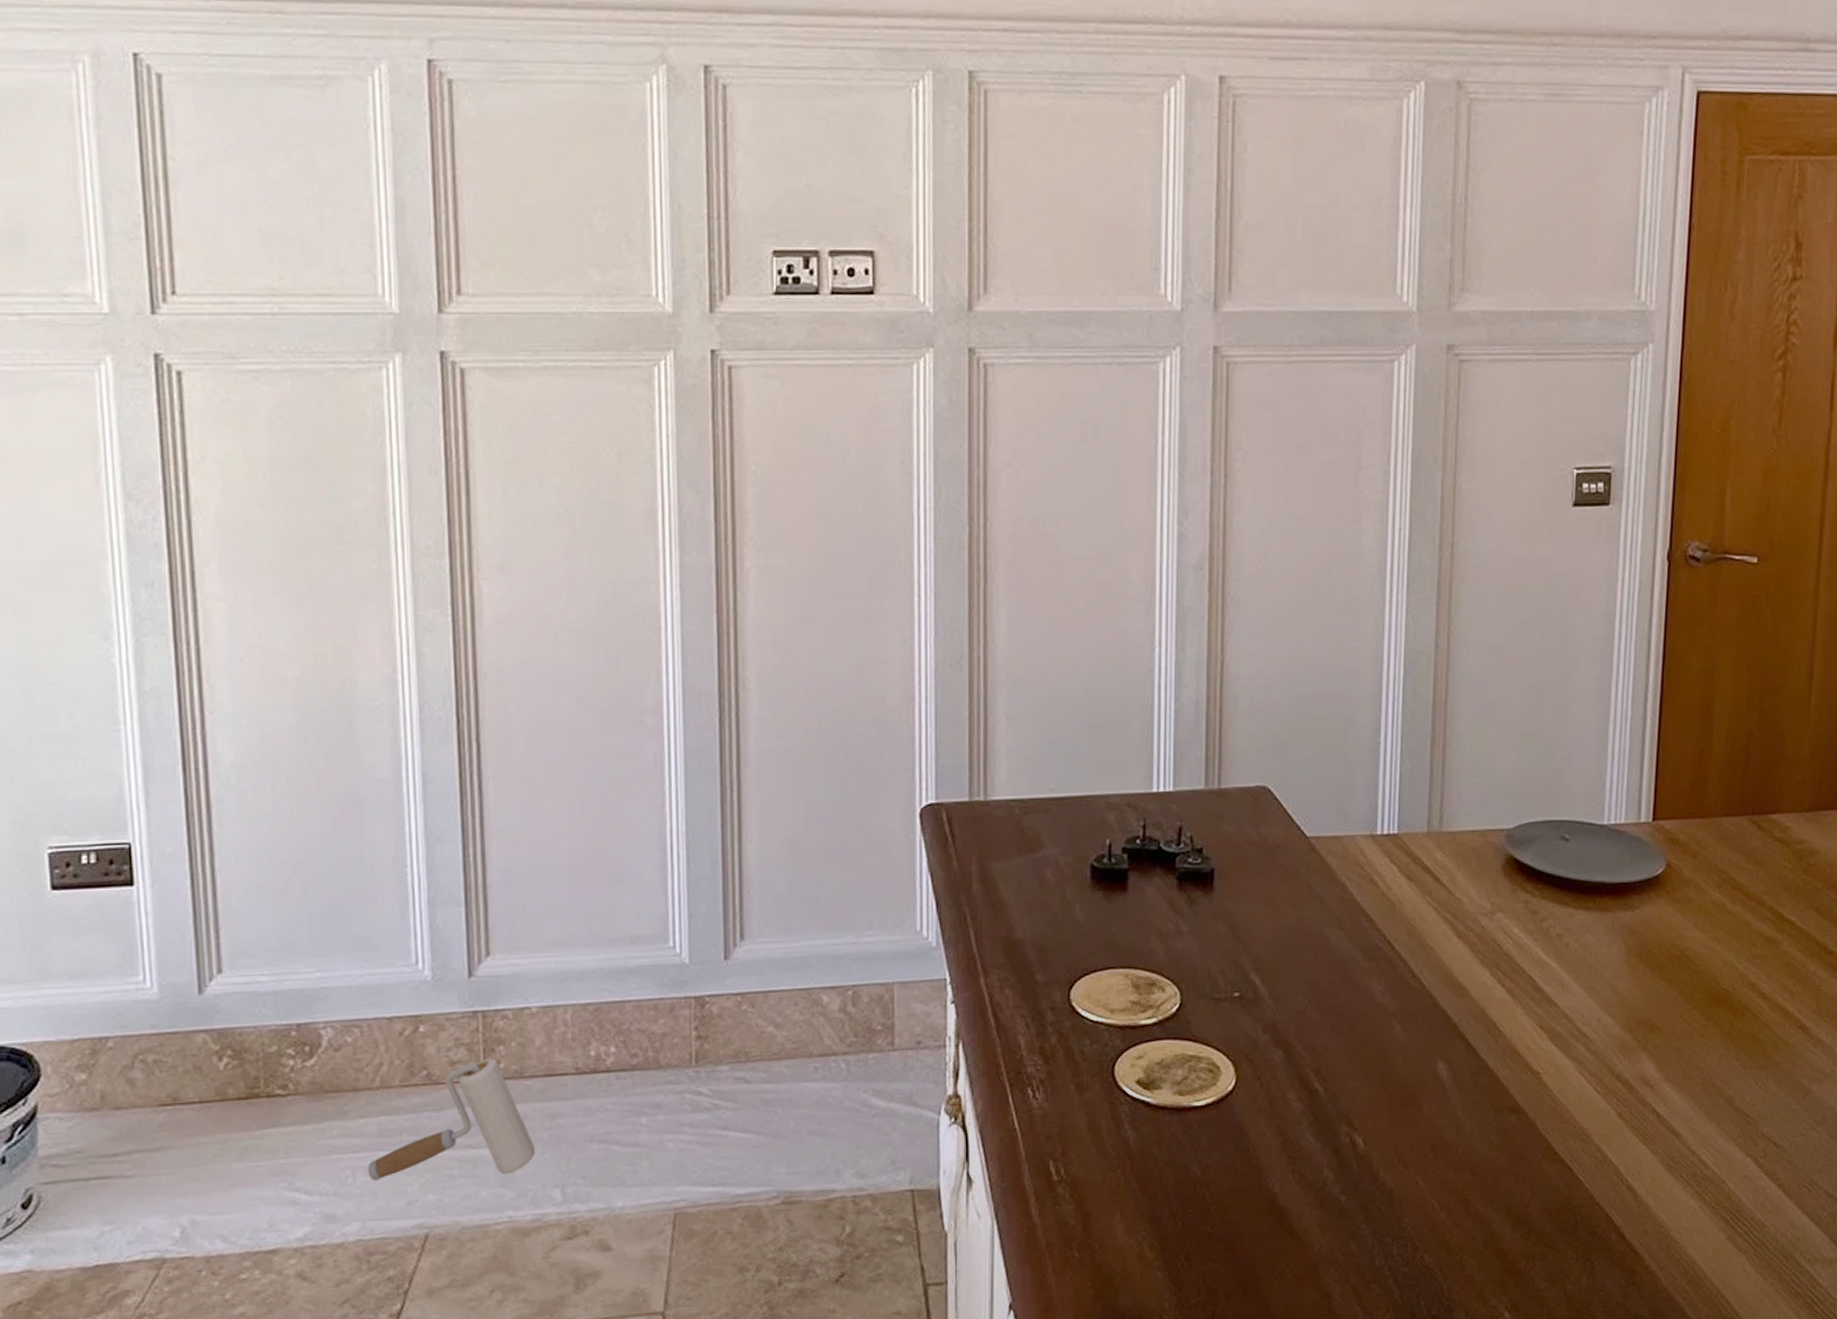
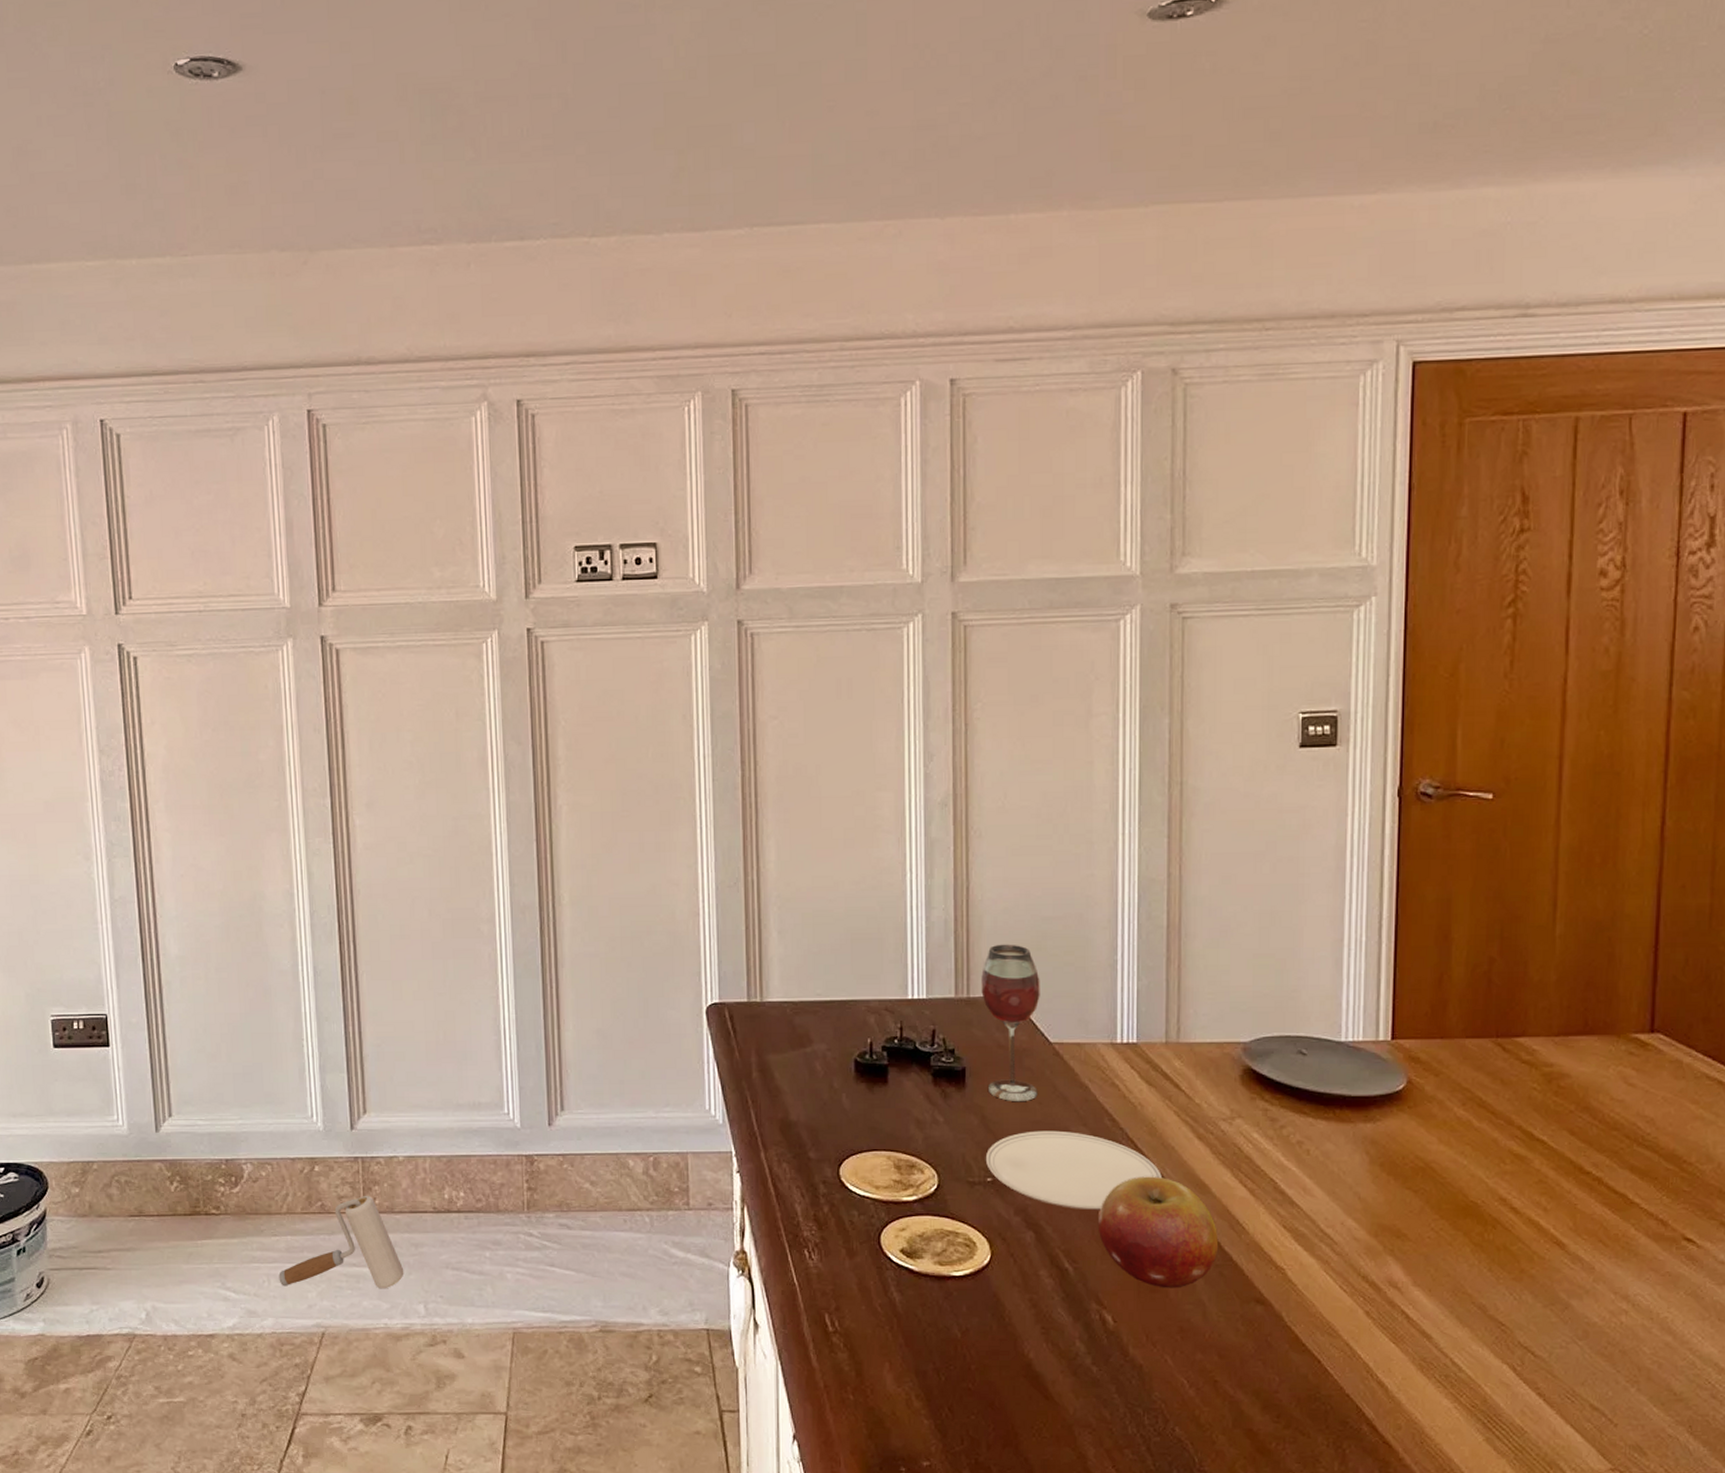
wineglass: none [1234,726,1298,905] -> present [981,944,1040,1101]
plate: none [1234,935,1419,1023] -> present [986,1130,1162,1211]
fruit: none [1350,980,1475,1103] -> present [1097,1176,1219,1288]

